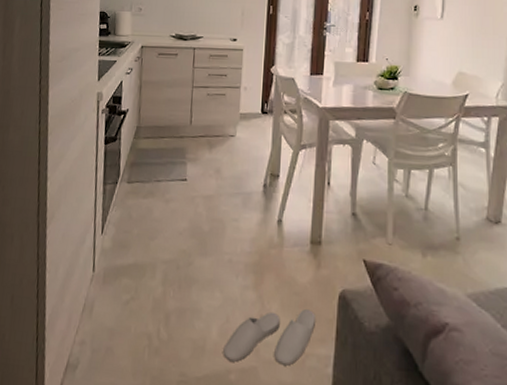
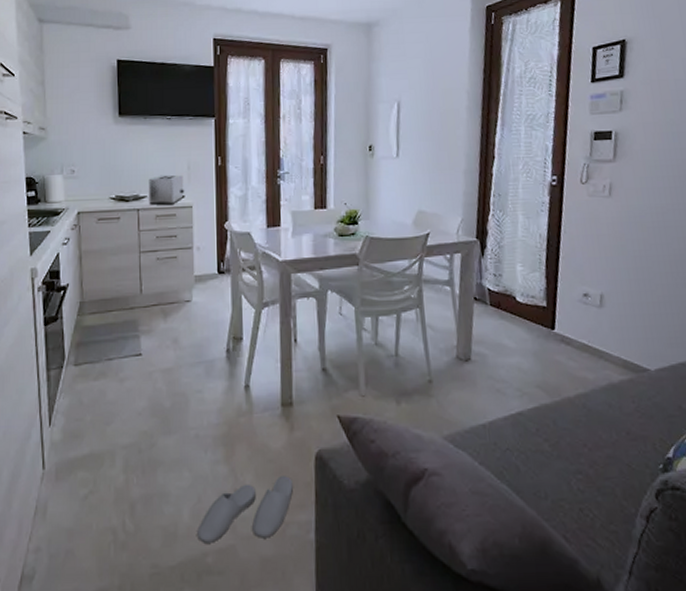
toaster: none [204,18,237,47] -> present [148,174,184,206]

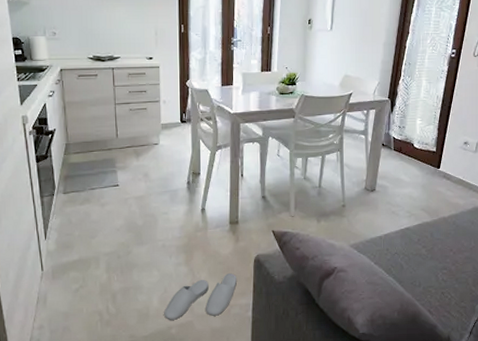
toaster: present [148,174,184,206] -> none [121,39,152,66]

